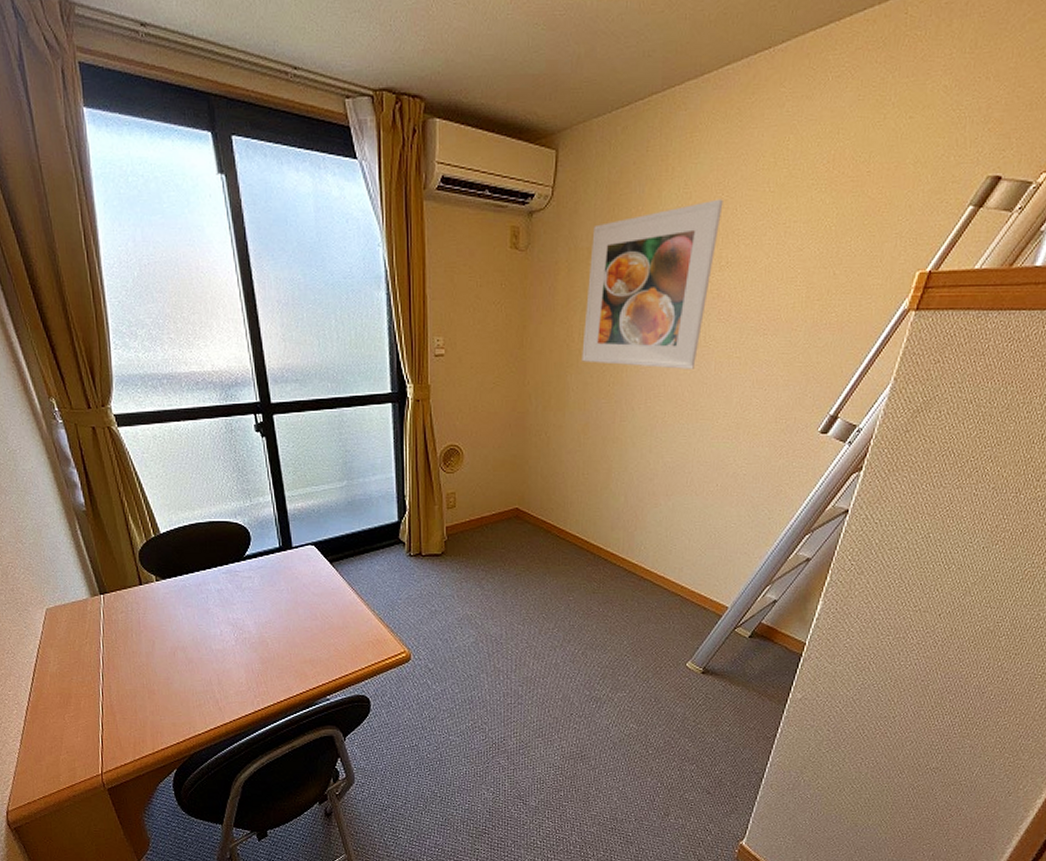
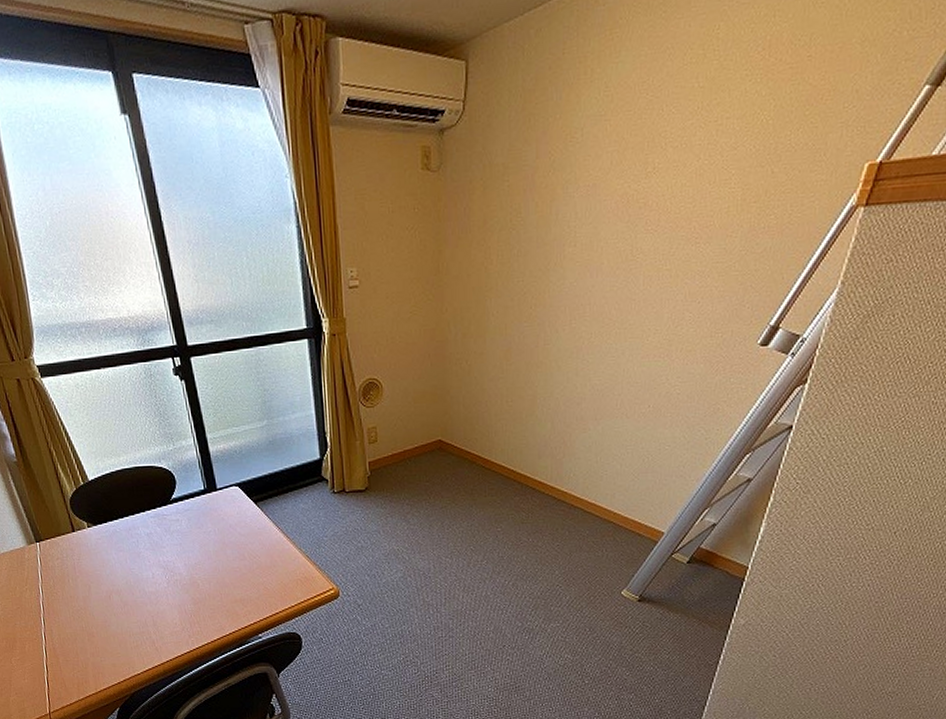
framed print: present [582,199,723,369] -> none [501,99,648,287]

